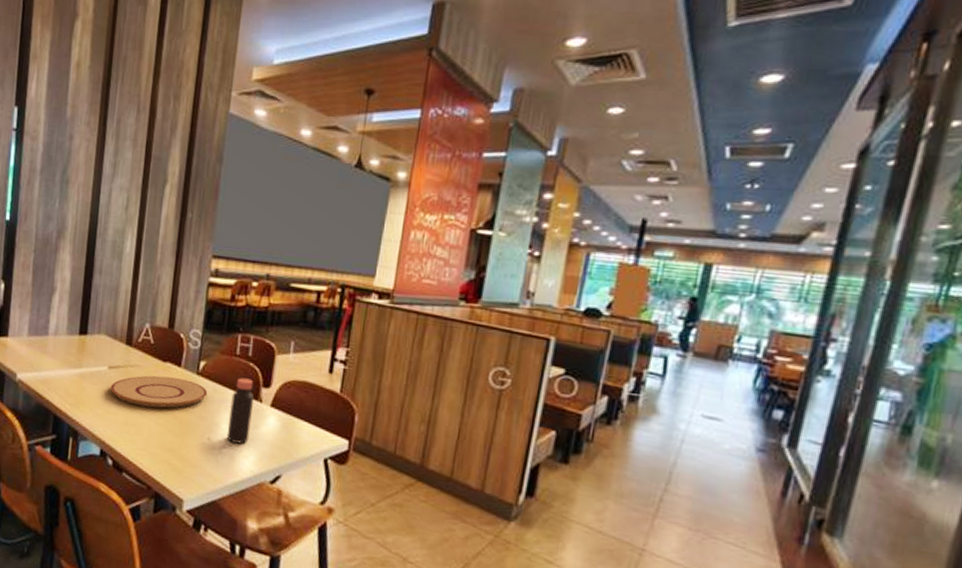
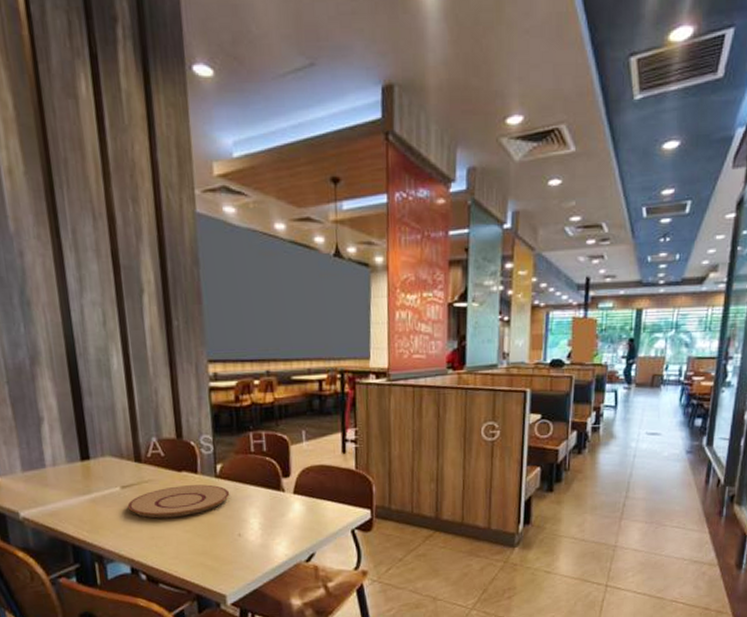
bottle: present [226,377,254,444] -> none [254,472,279,534]

